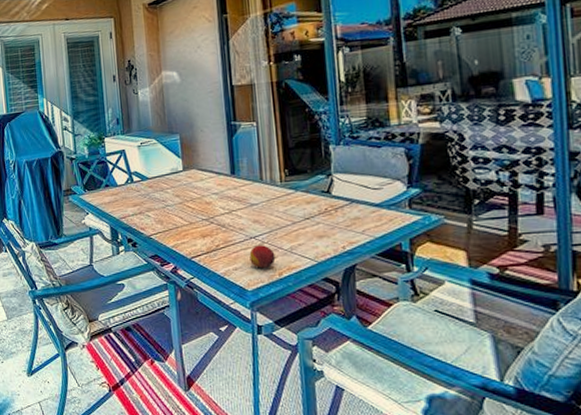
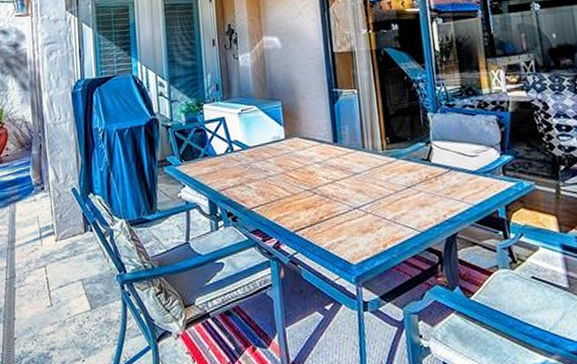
fruit: present [249,245,276,268] -> none [353,215,380,240]

